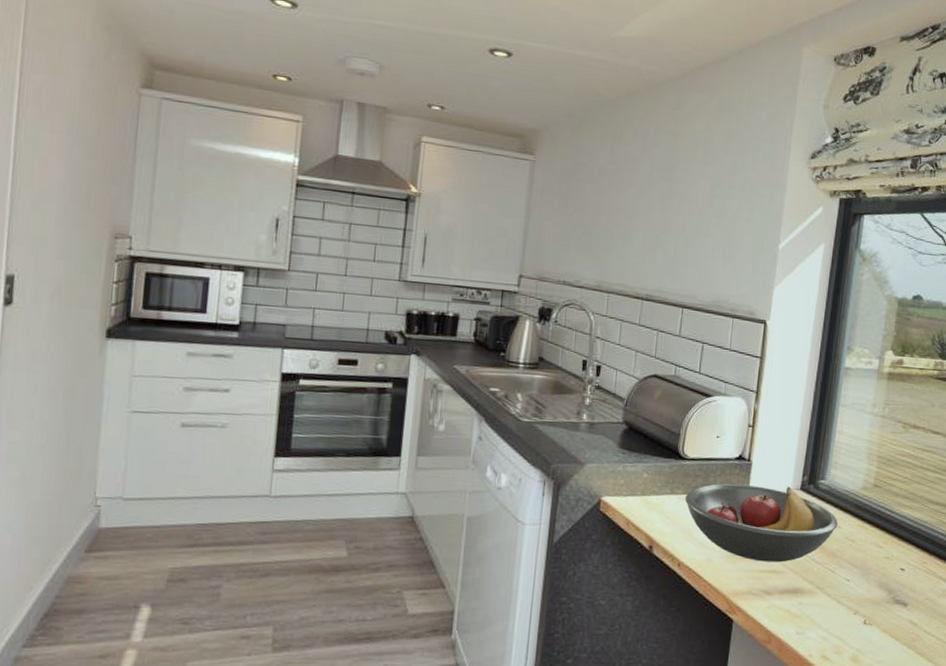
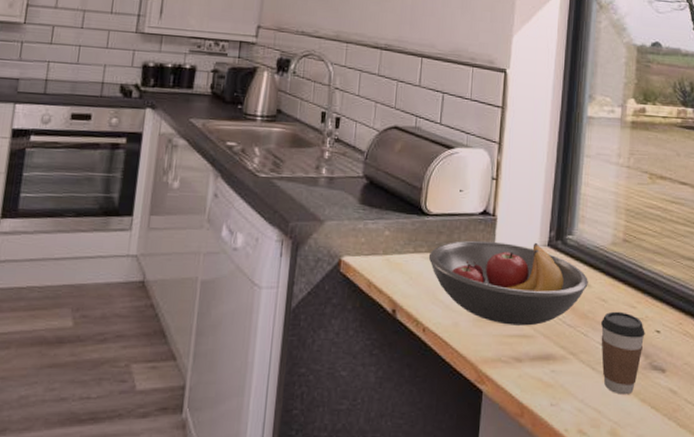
coffee cup: none [847,550,890,626] -> present [601,311,645,395]

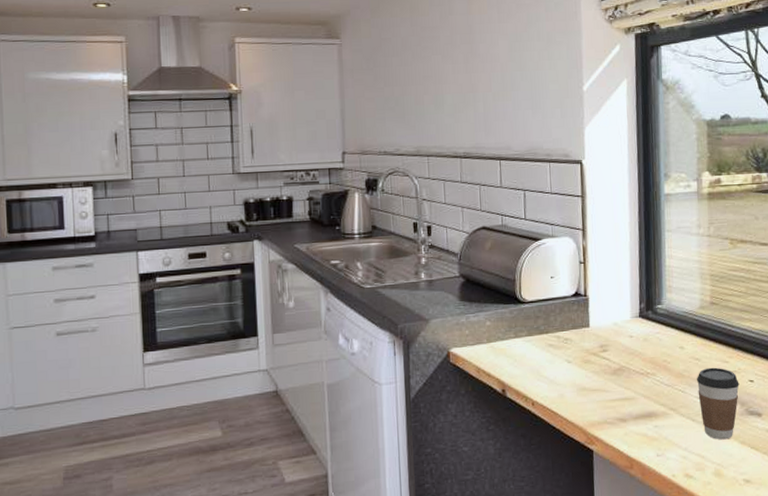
fruit bowl: present [428,240,588,326] -> none [529,315,681,391]

